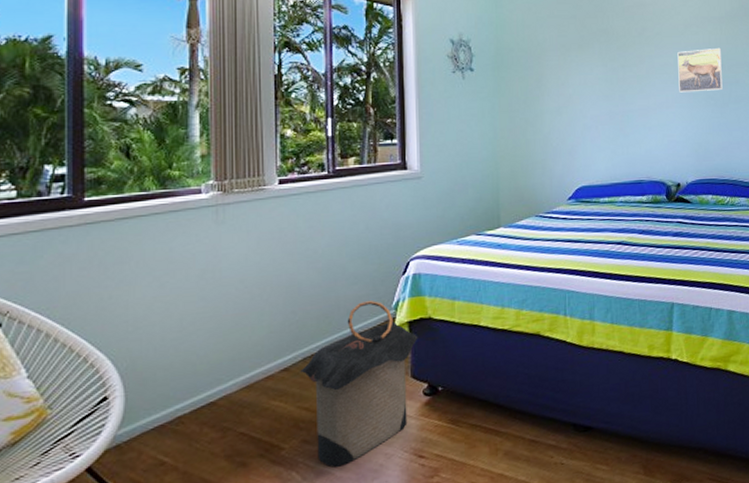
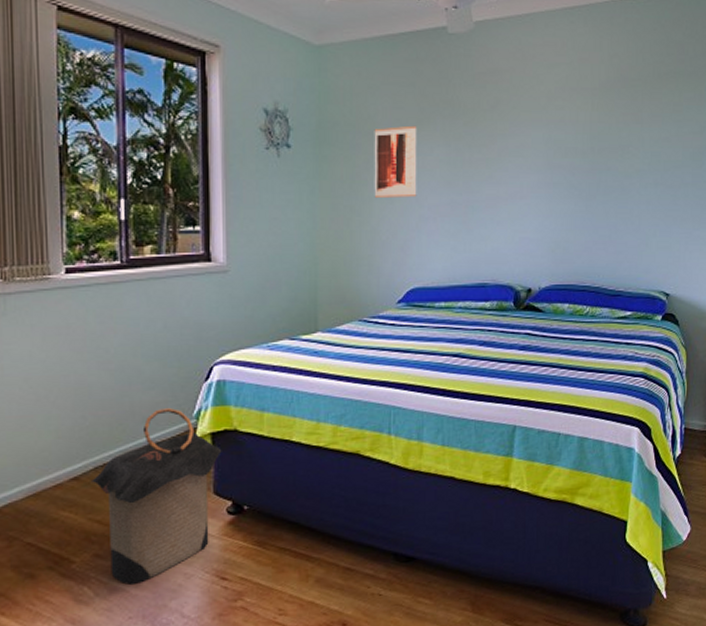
wall art: none [543,50,581,111] -> present [374,125,417,198]
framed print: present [677,47,723,93] -> none [536,126,591,180]

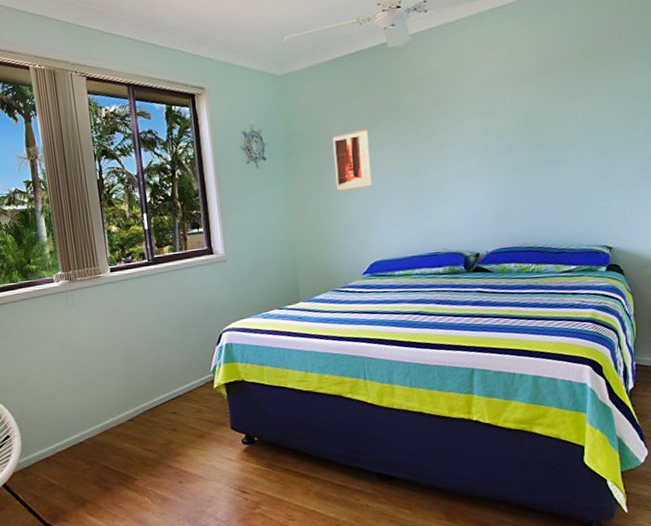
laundry hamper: present [90,407,222,585] -> none [142,365,234,496]

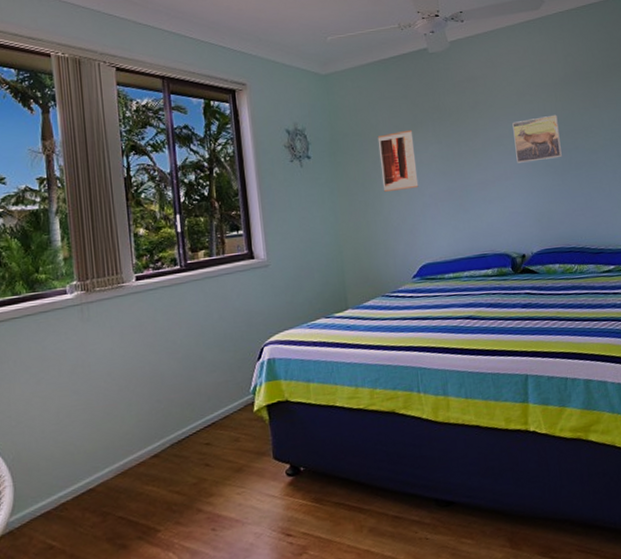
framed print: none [474,108,527,161] -> present [512,114,562,163]

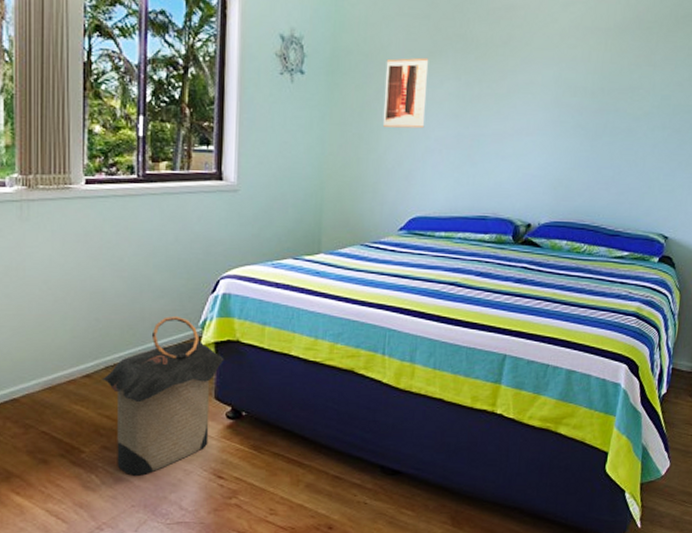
laundry hamper: none [168,386,277,548] -> present [101,315,224,476]
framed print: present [512,114,562,163] -> none [544,66,602,119]

